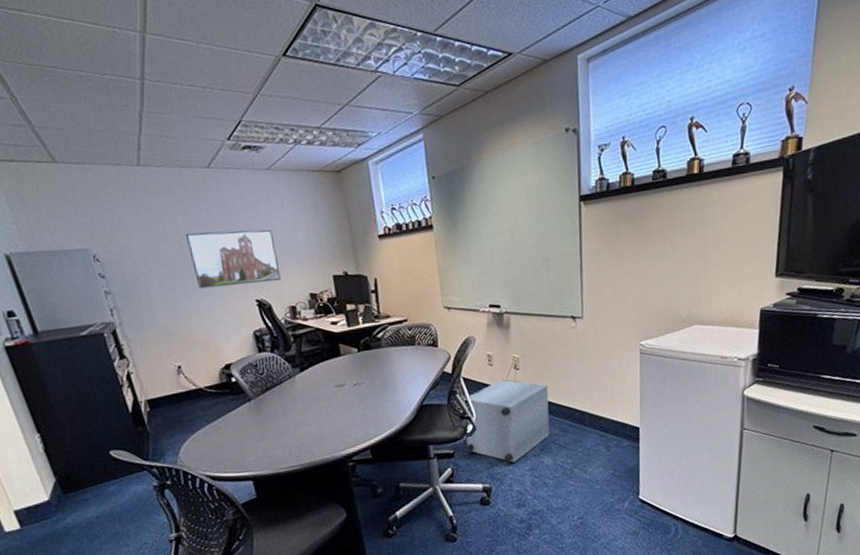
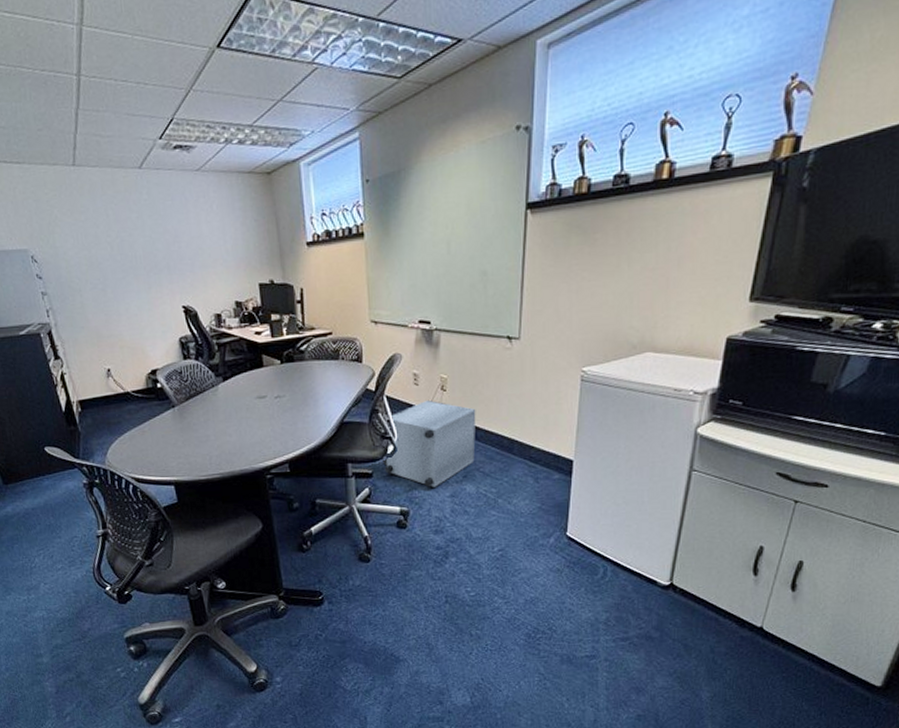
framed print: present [185,230,281,289] -> none [117,234,208,293]

